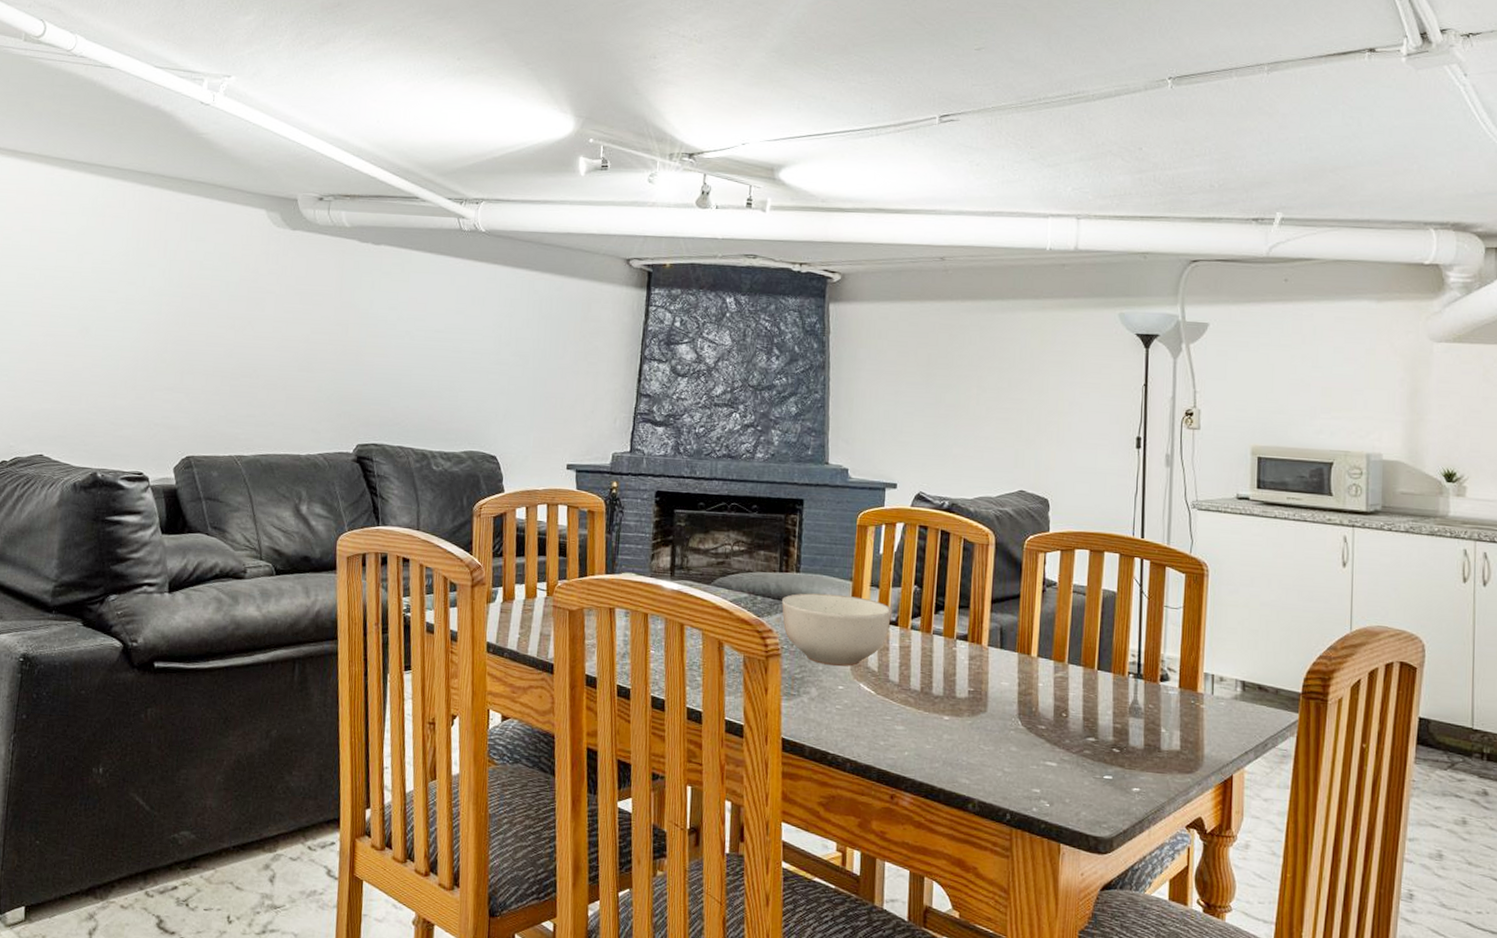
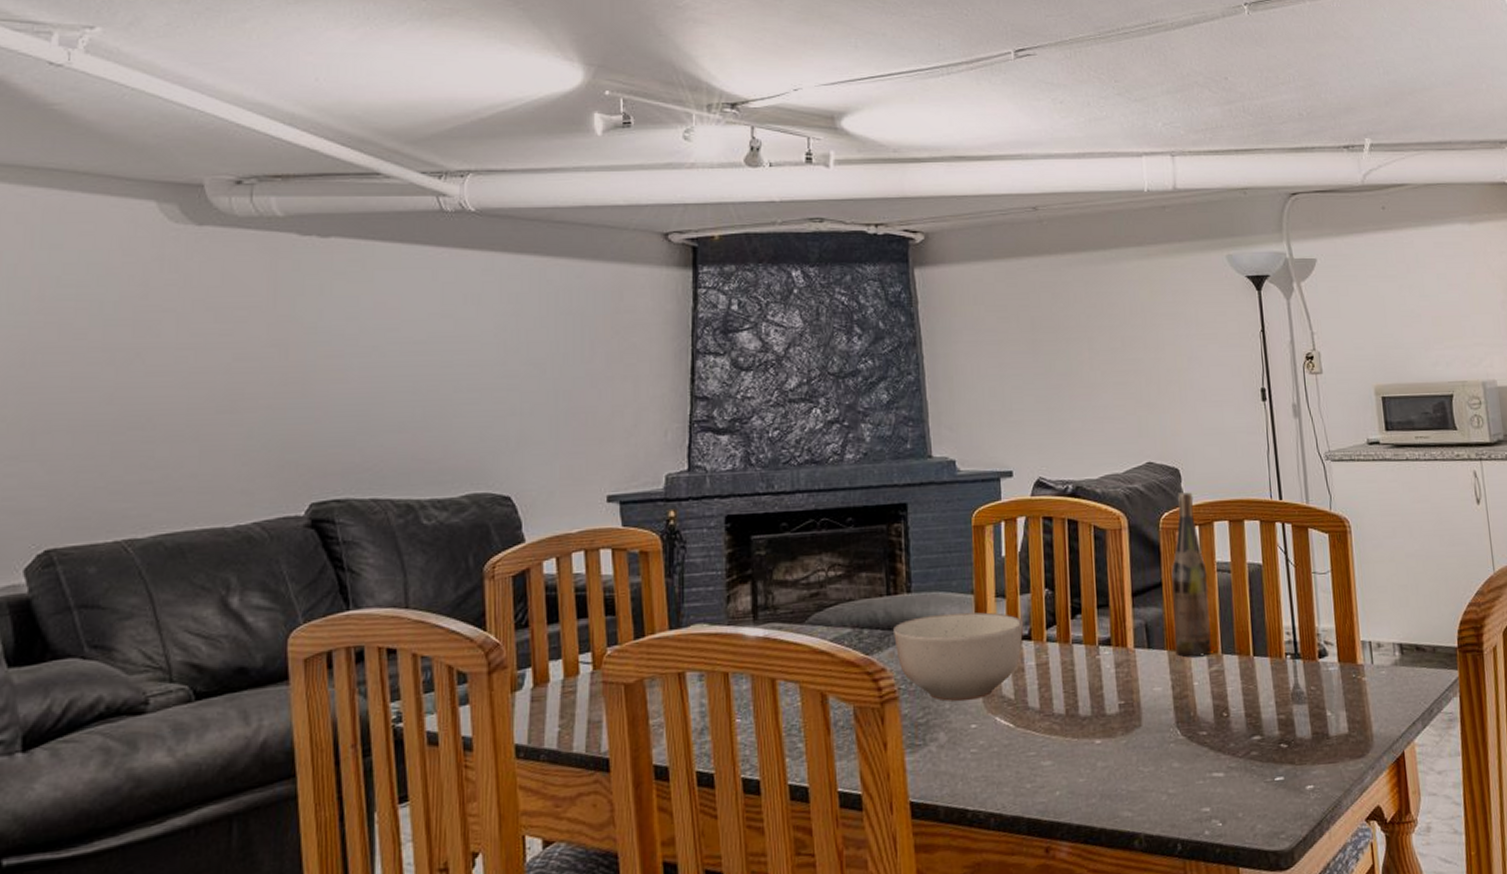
wine bottle: none [1025,520,1064,663] -> present [1171,492,1212,657]

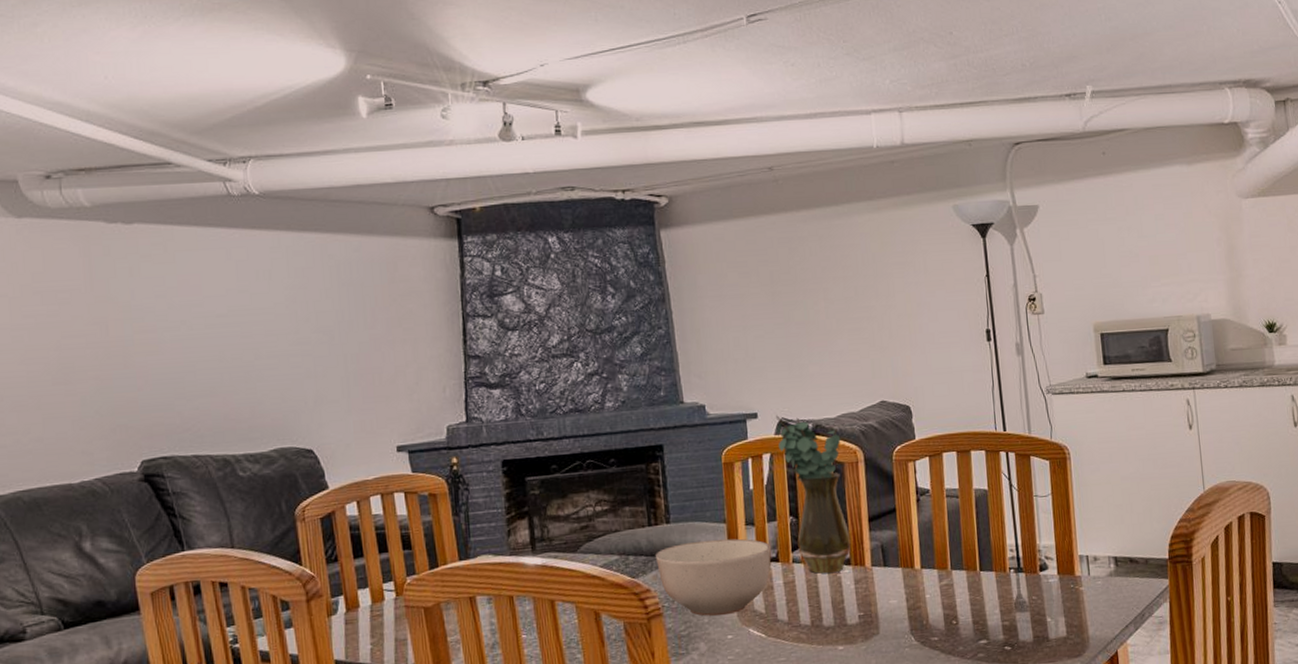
vase: none [1032,474,1112,655] -> present [775,415,851,574]
wine bottle: present [1171,492,1212,657] -> none [904,427,942,573]

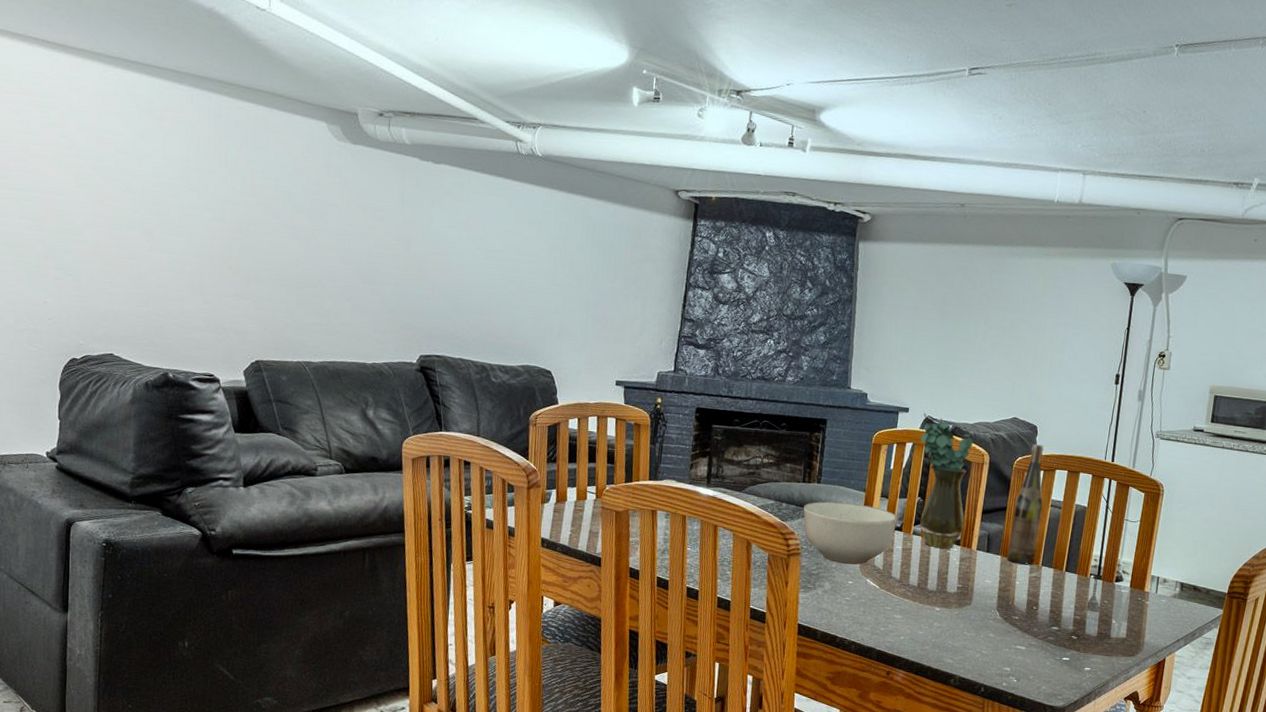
wine bottle: none [904,427,942,573] -> present [1007,444,1044,565]

